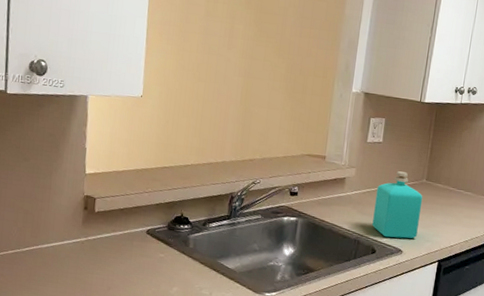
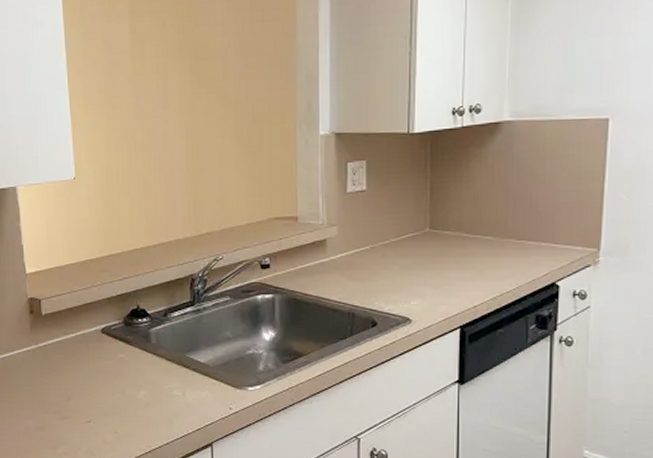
soap bottle: present [372,171,423,239] -> none [368,222,429,305]

